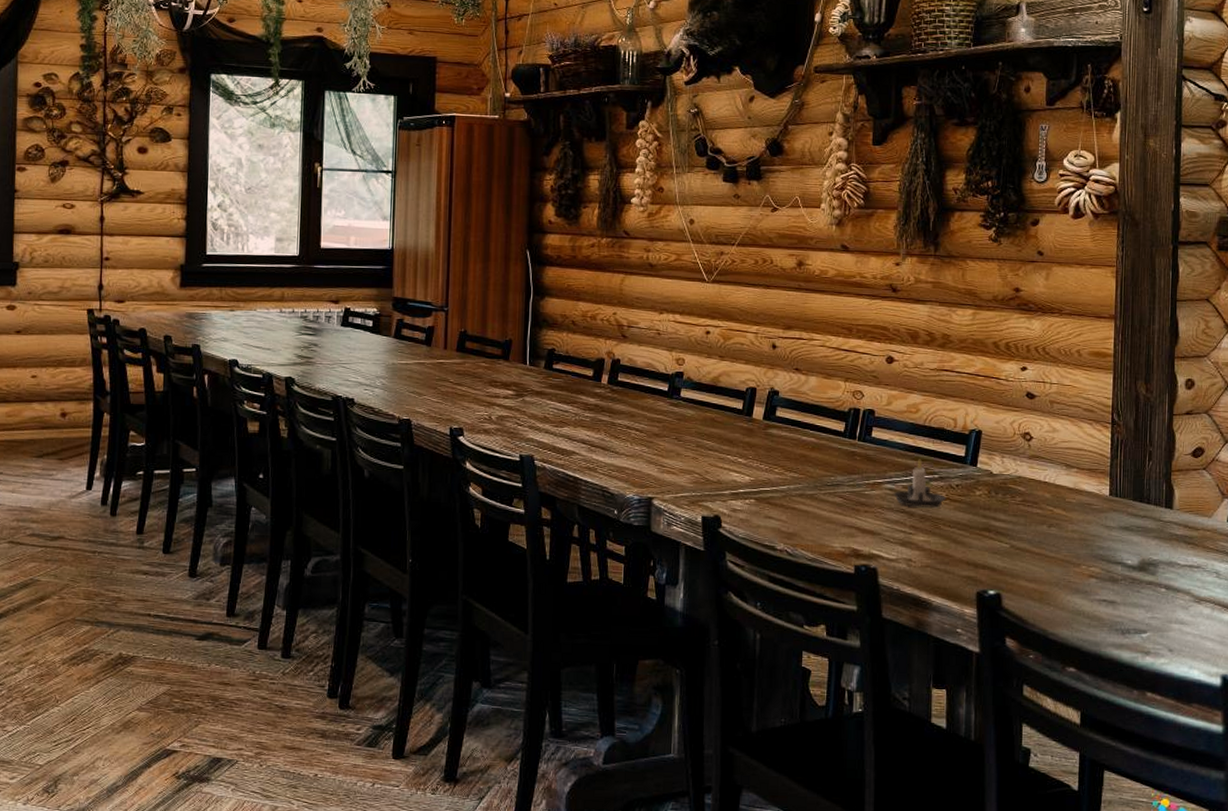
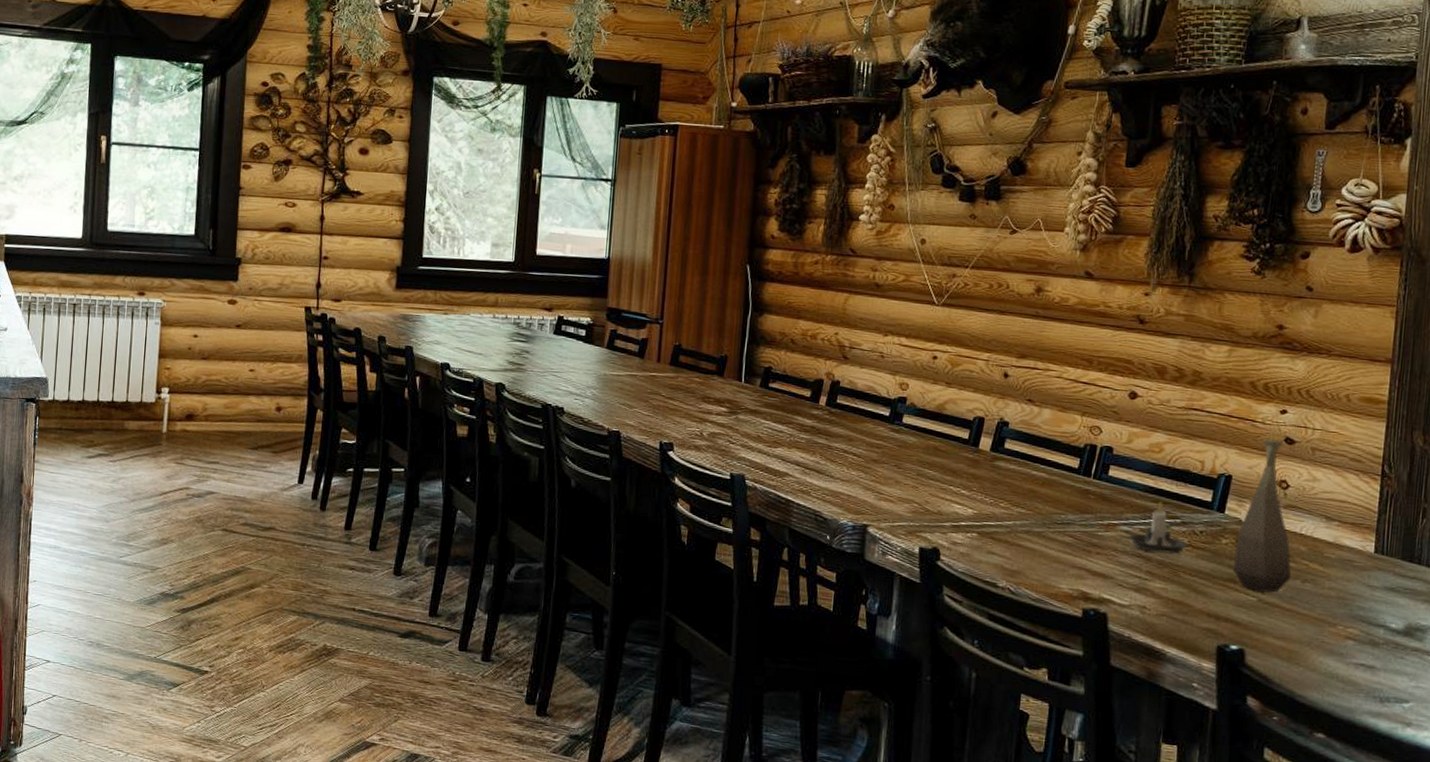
bottle: none [987,395,1039,539] -> present [1232,439,1292,593]

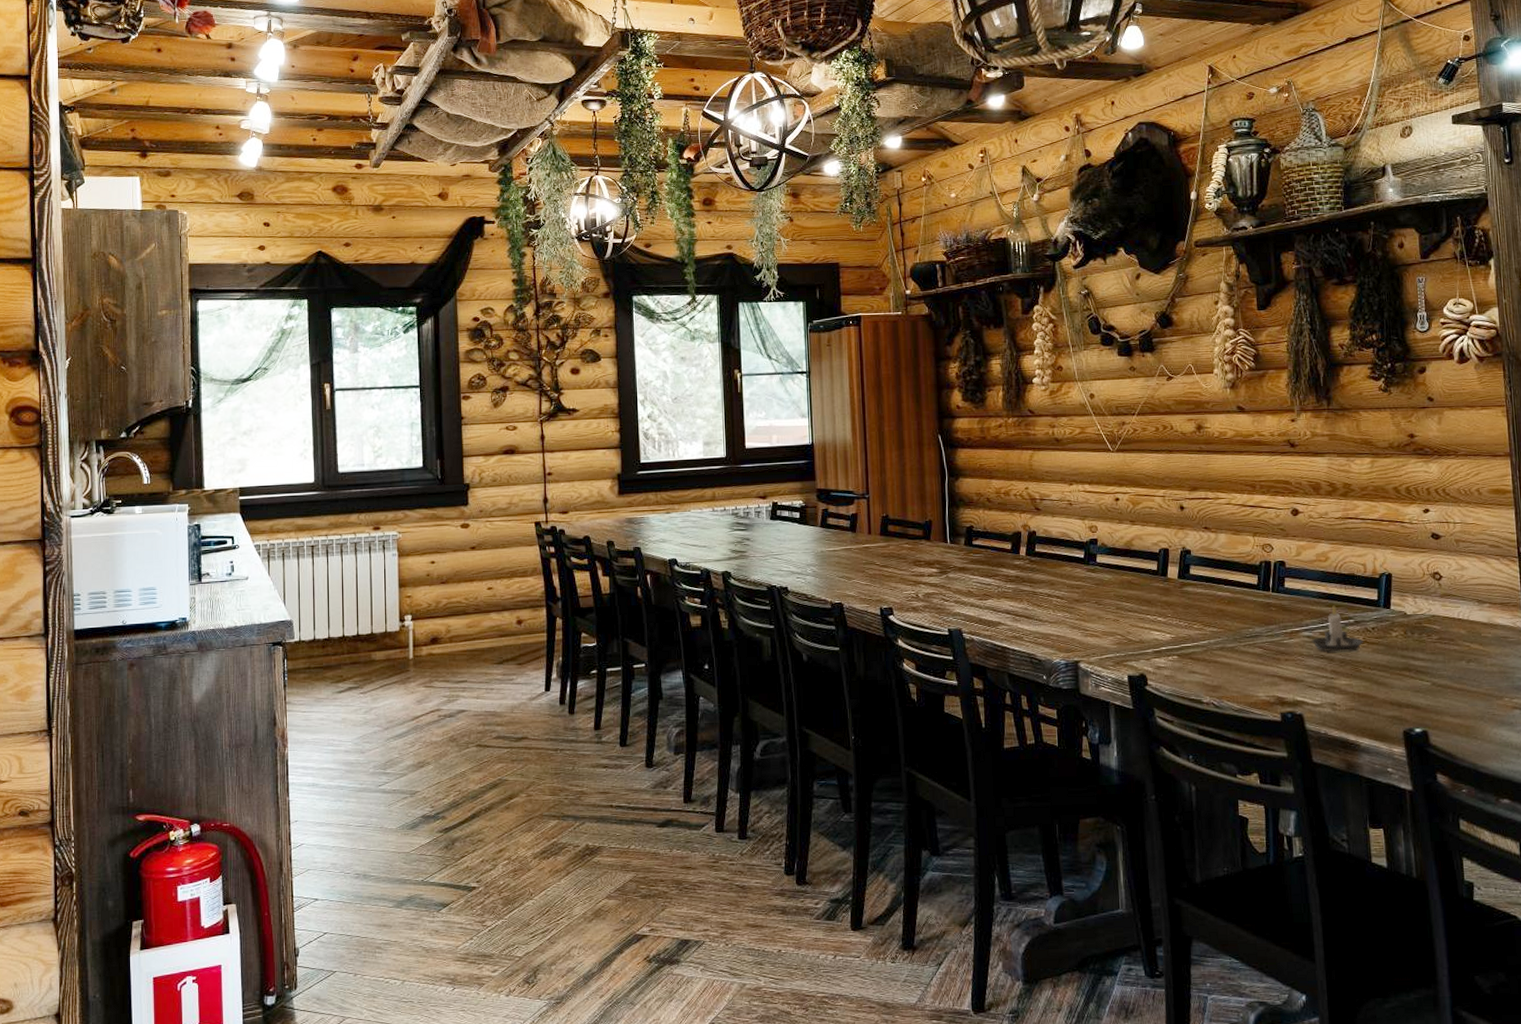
bottle: present [1232,439,1292,593] -> none [1404,536,1457,676]

